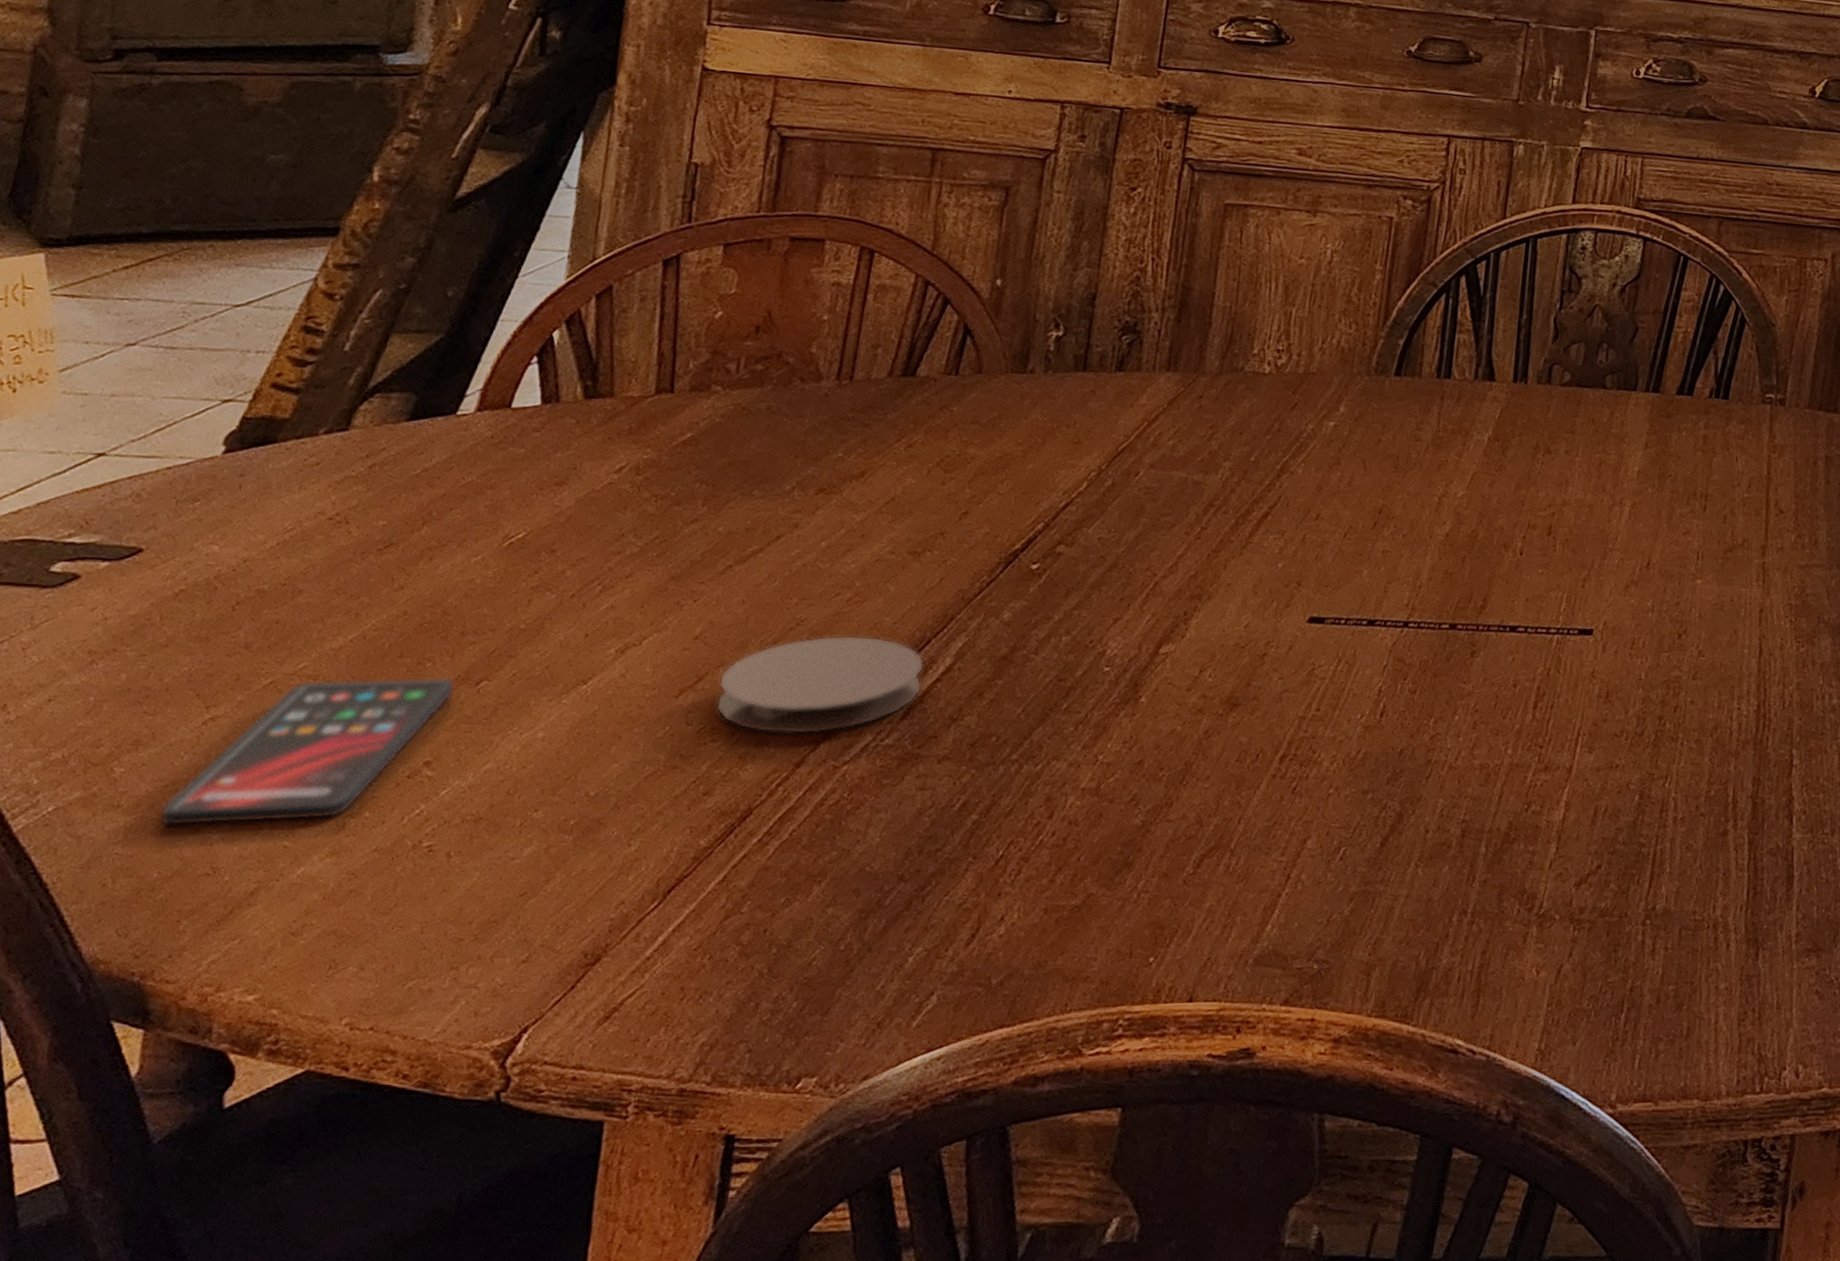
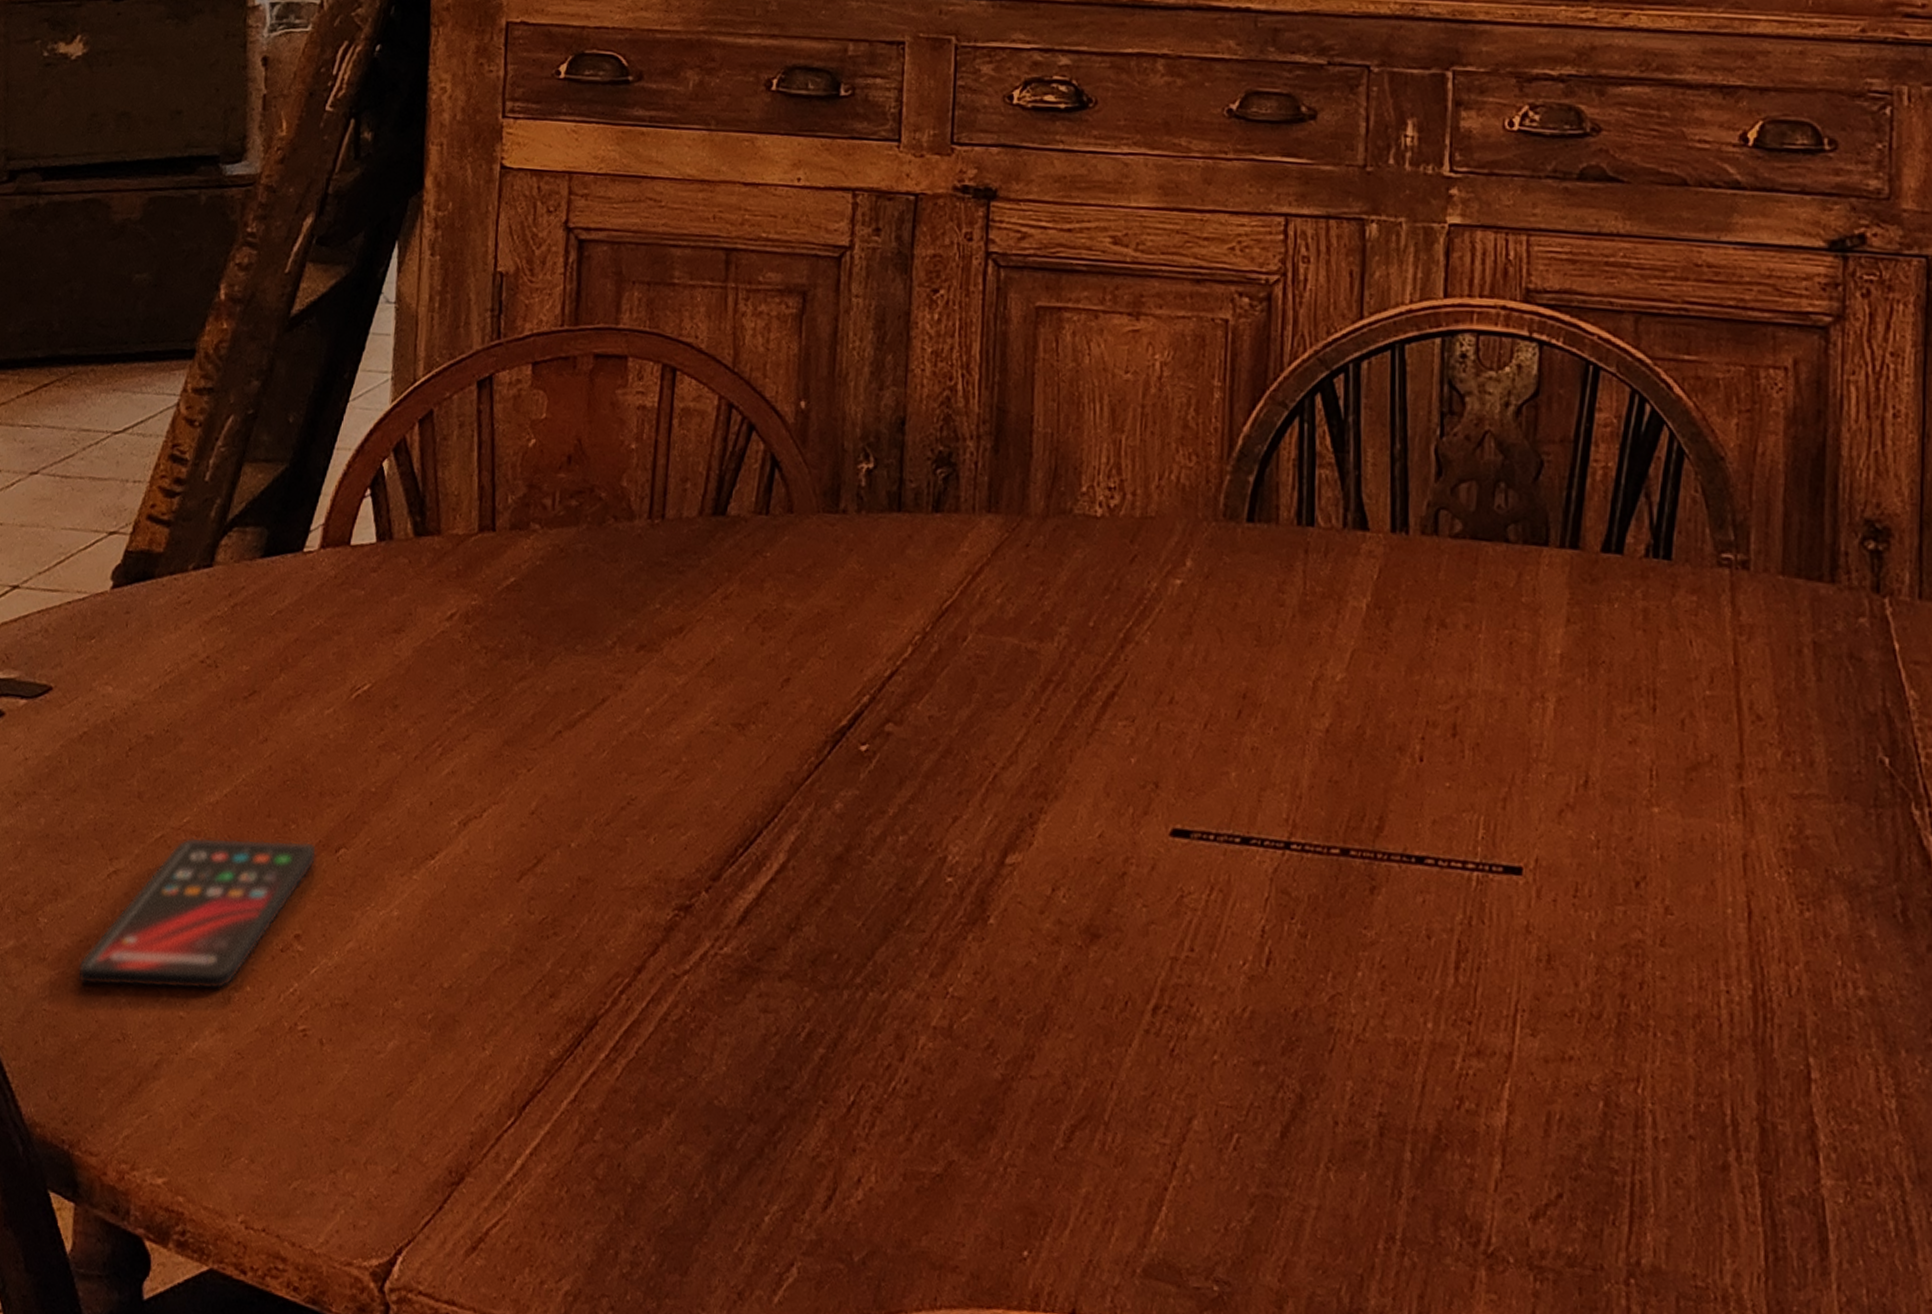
coaster: present [716,635,924,735] -> none [556,819,757,934]

